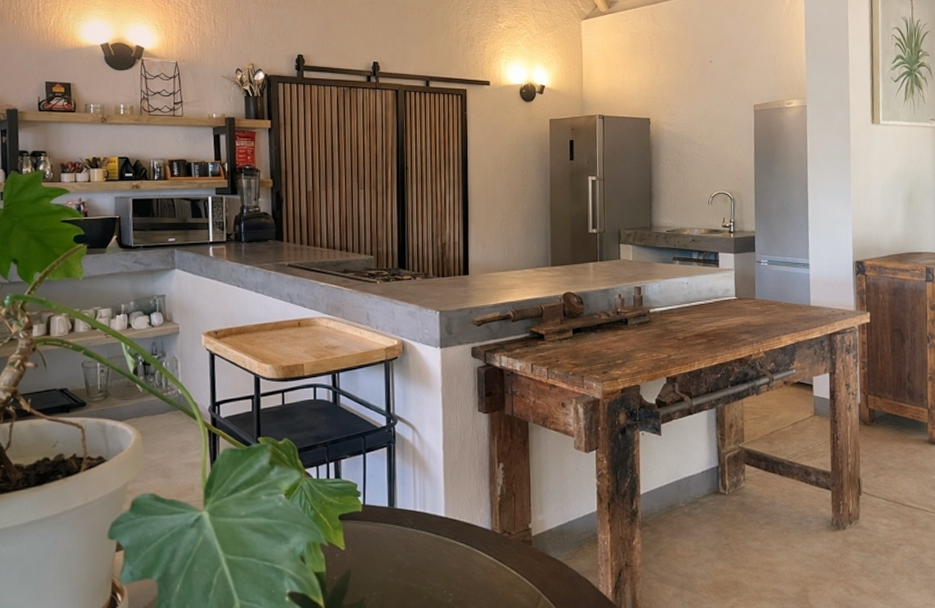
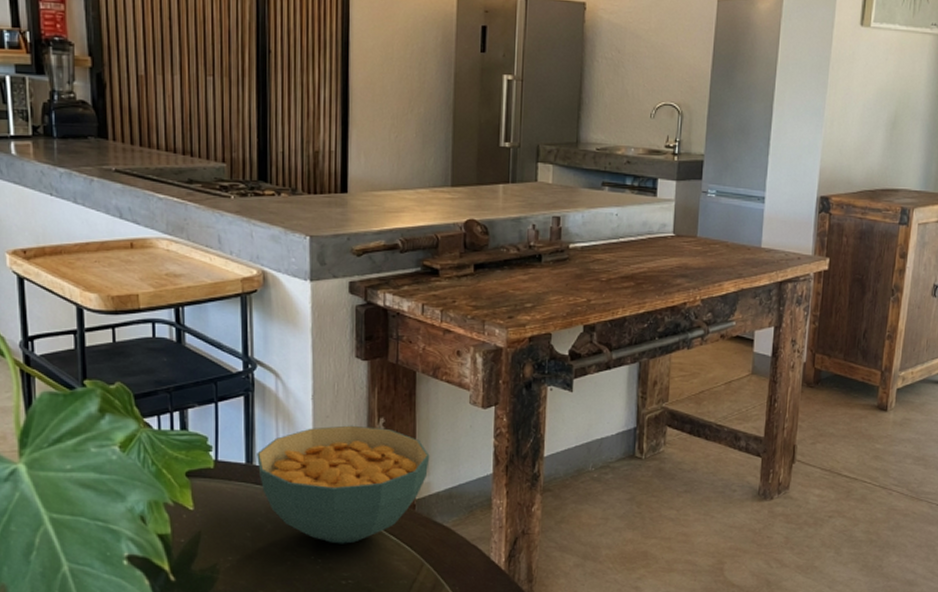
cereal bowl: none [397,470,543,579] -> present [257,425,430,544]

